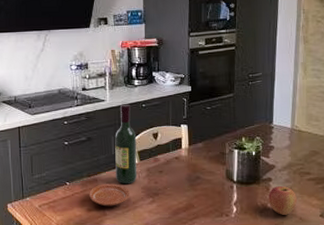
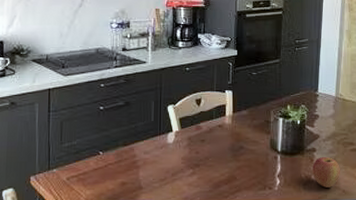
plate: present [89,184,130,207] -> none [124,153,169,179]
wine bottle: present [115,104,137,185] -> none [154,67,179,154]

